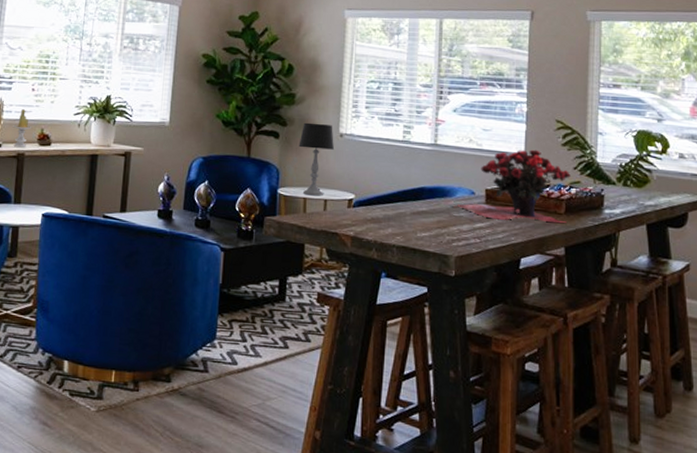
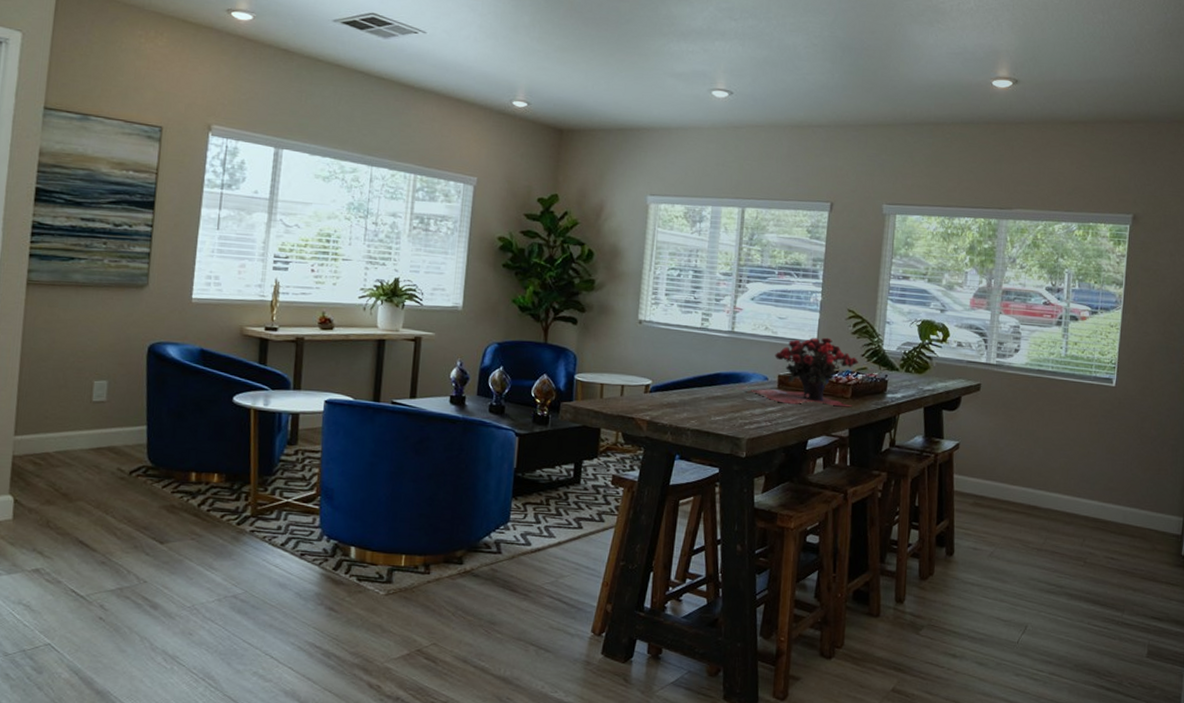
candle: present [13,109,32,148] -> none [290,291,312,332]
table lamp: present [298,122,335,196] -> none [597,309,633,382]

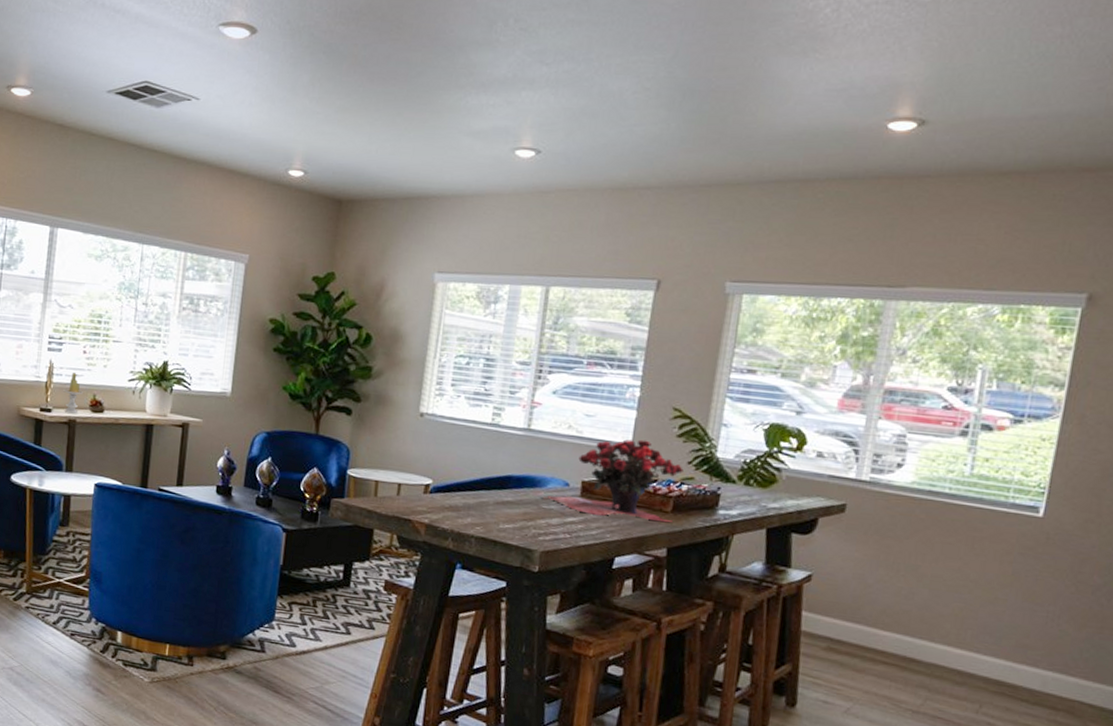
candle: none [290,291,312,332] -> present [63,373,84,414]

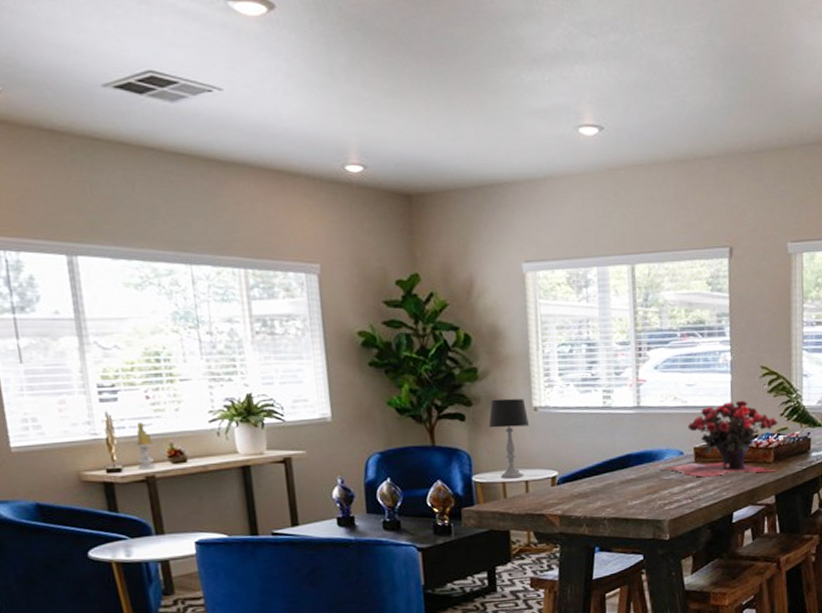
table lamp: none [373,399,413,480] -> present [488,398,530,479]

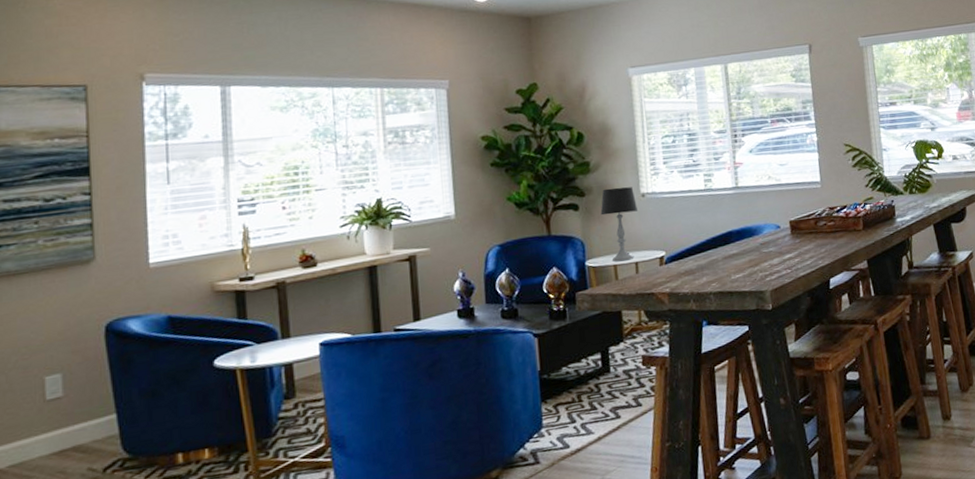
candle: present [131,423,158,470] -> none [265,232,290,276]
flower arrangement: present [666,400,778,478] -> none [765,175,866,249]

